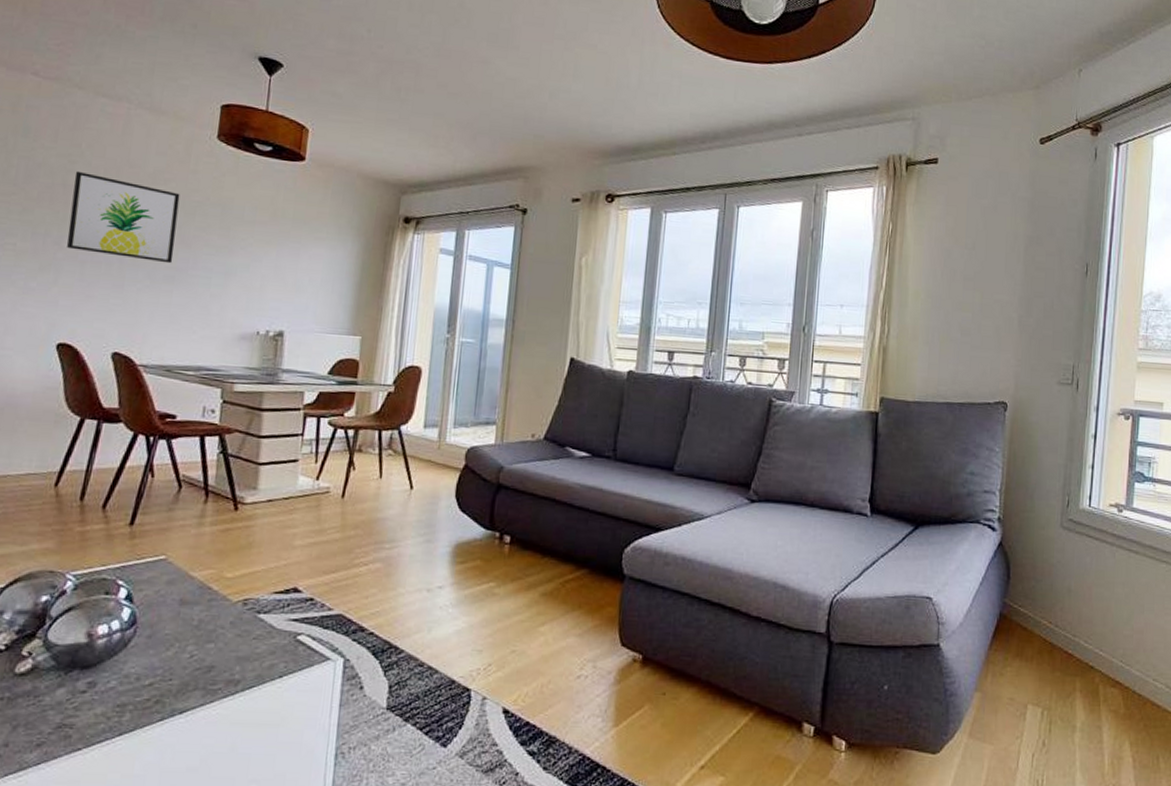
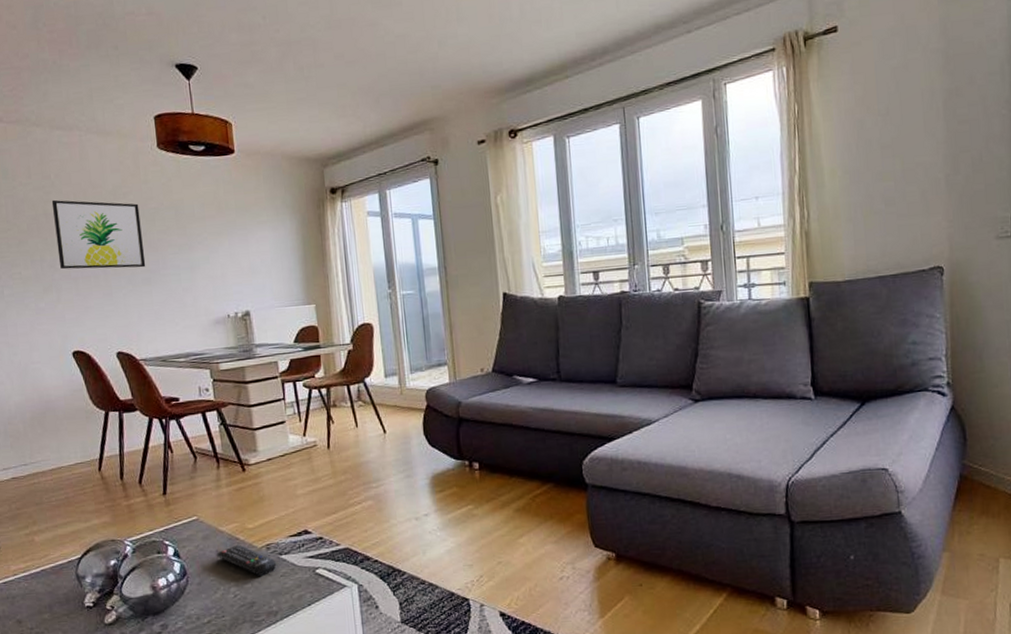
remote control: none [178,594,252,636] -> present [216,544,277,576]

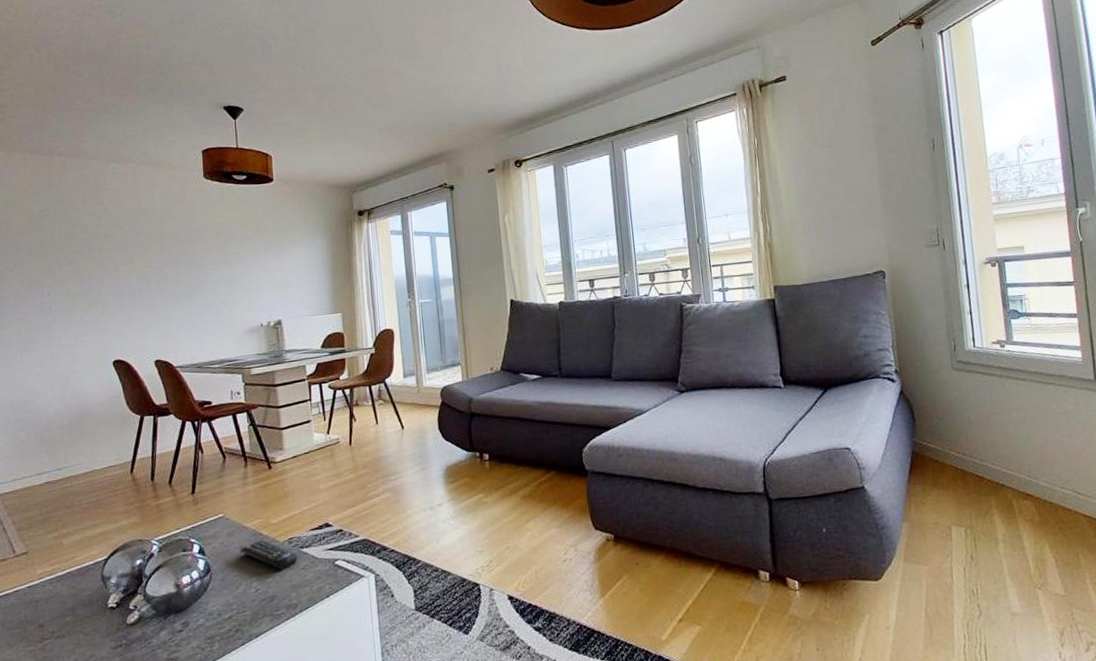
wall art: present [51,199,146,270] -> none [103,223,187,286]

